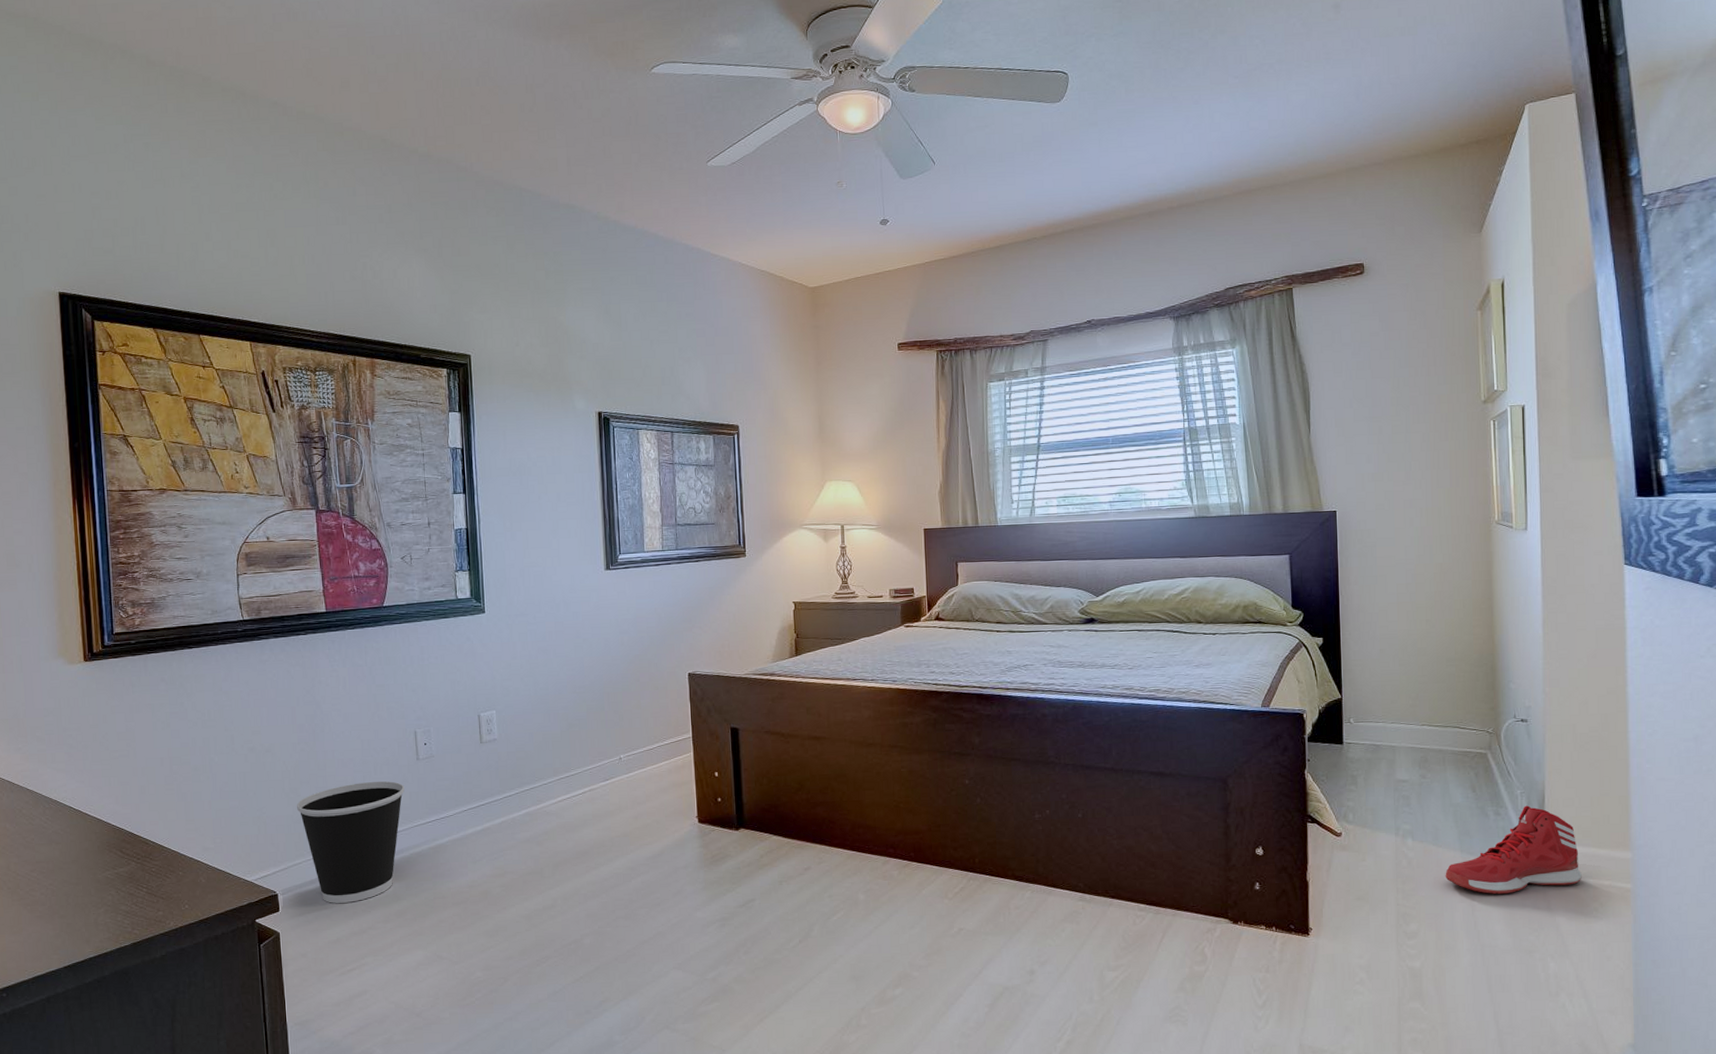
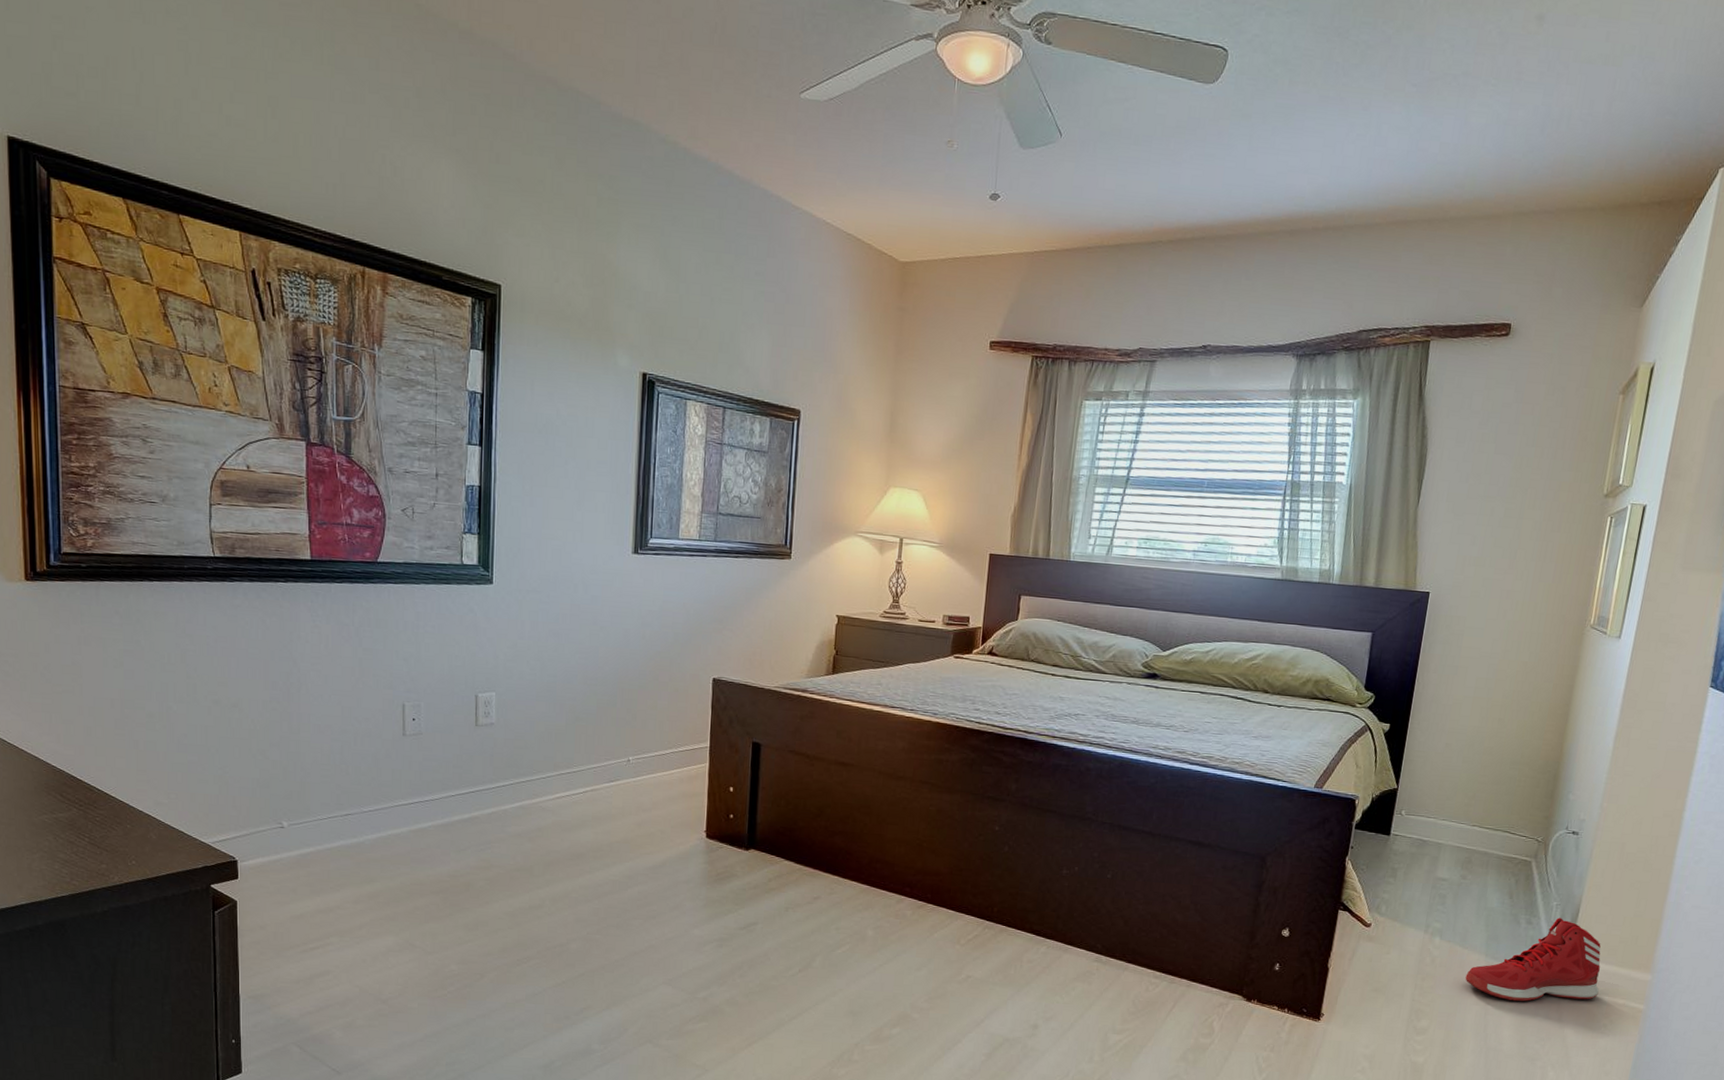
wastebasket: present [297,781,405,903] -> none [264,752,387,879]

